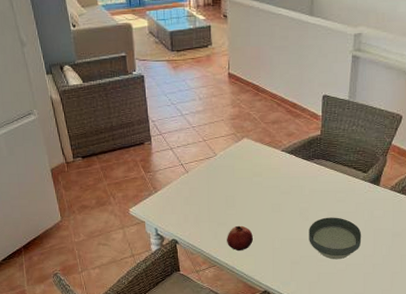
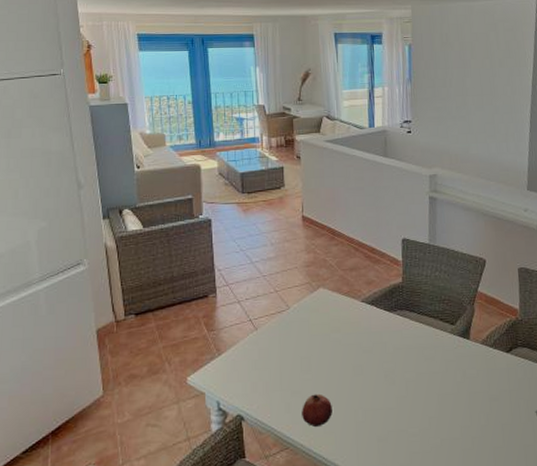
bowl: present [309,217,362,260] -> none [396,379,456,434]

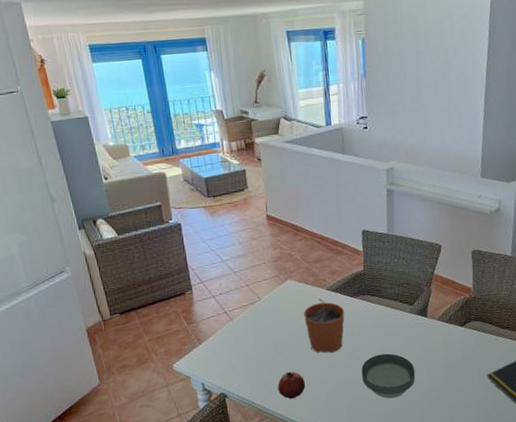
plant pot: none [335,311,381,376] -> present [304,298,345,354]
bowl: none [396,379,456,434] -> present [361,353,416,399]

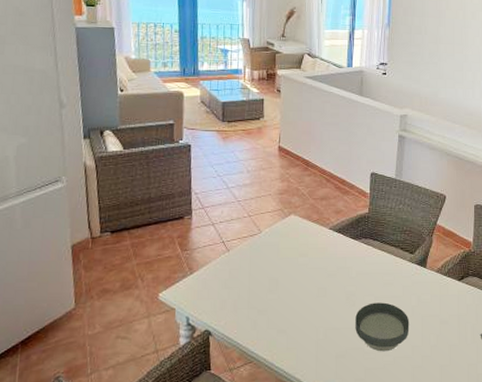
fruit: present [278,371,305,400] -> none [267,312,296,344]
plant pot: present [304,298,345,354] -> none [303,237,345,297]

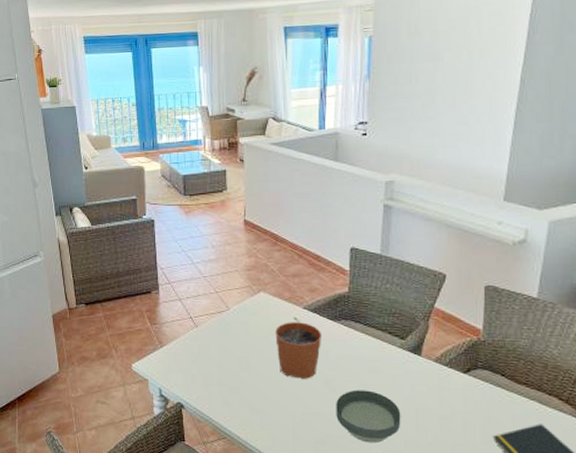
plant pot: none [303,237,345,297] -> present [275,317,323,380]

